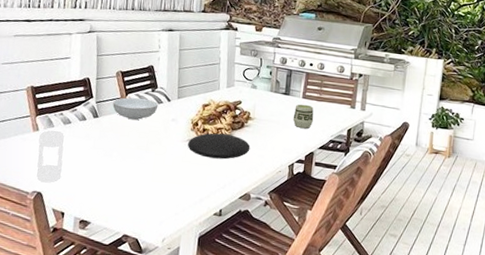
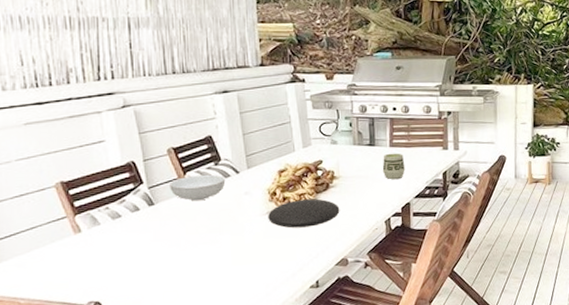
motion sensor: present [36,129,65,183] -> none [84,227,122,290]

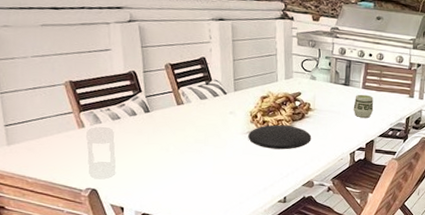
motion sensor: none [84,227,122,290] -> present [86,126,117,180]
serving bowl: present [169,174,226,200] -> none [164,90,214,113]

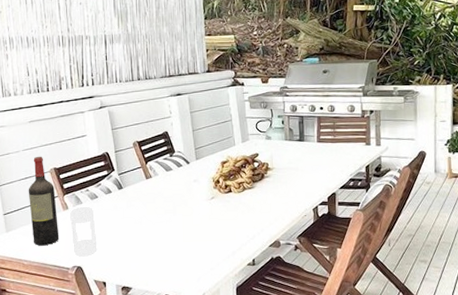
wine bottle: none [36,65,72,164] -> present [28,156,59,246]
plate: present [248,124,312,150] -> none [213,187,273,212]
cup: present [353,94,374,118] -> none [310,148,331,171]

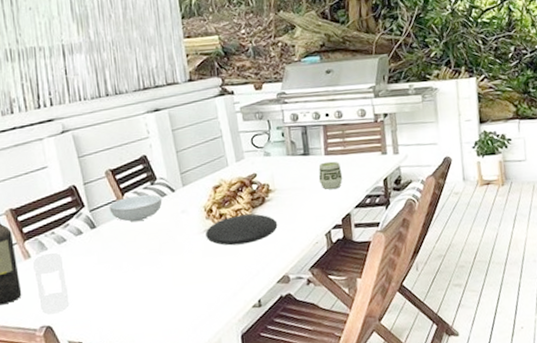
serving bowl: none [135,164,179,186] -> present [109,194,162,222]
plate: none [213,187,273,212] -> present [206,213,278,246]
cup: none [310,148,331,171] -> present [318,161,343,189]

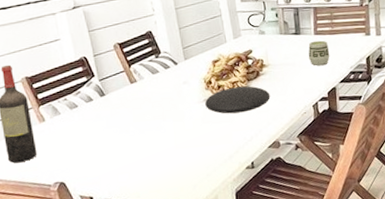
motion sensor: present [33,252,70,315] -> none [47,116,81,172]
serving bowl: present [109,194,162,222] -> none [117,66,166,91]

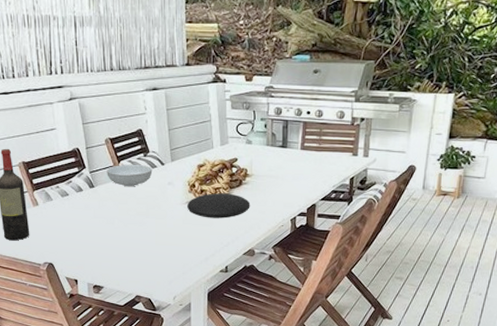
serving bowl: none [117,66,166,91] -> present [107,164,153,186]
cup: present [308,40,330,66] -> none [292,156,314,181]

